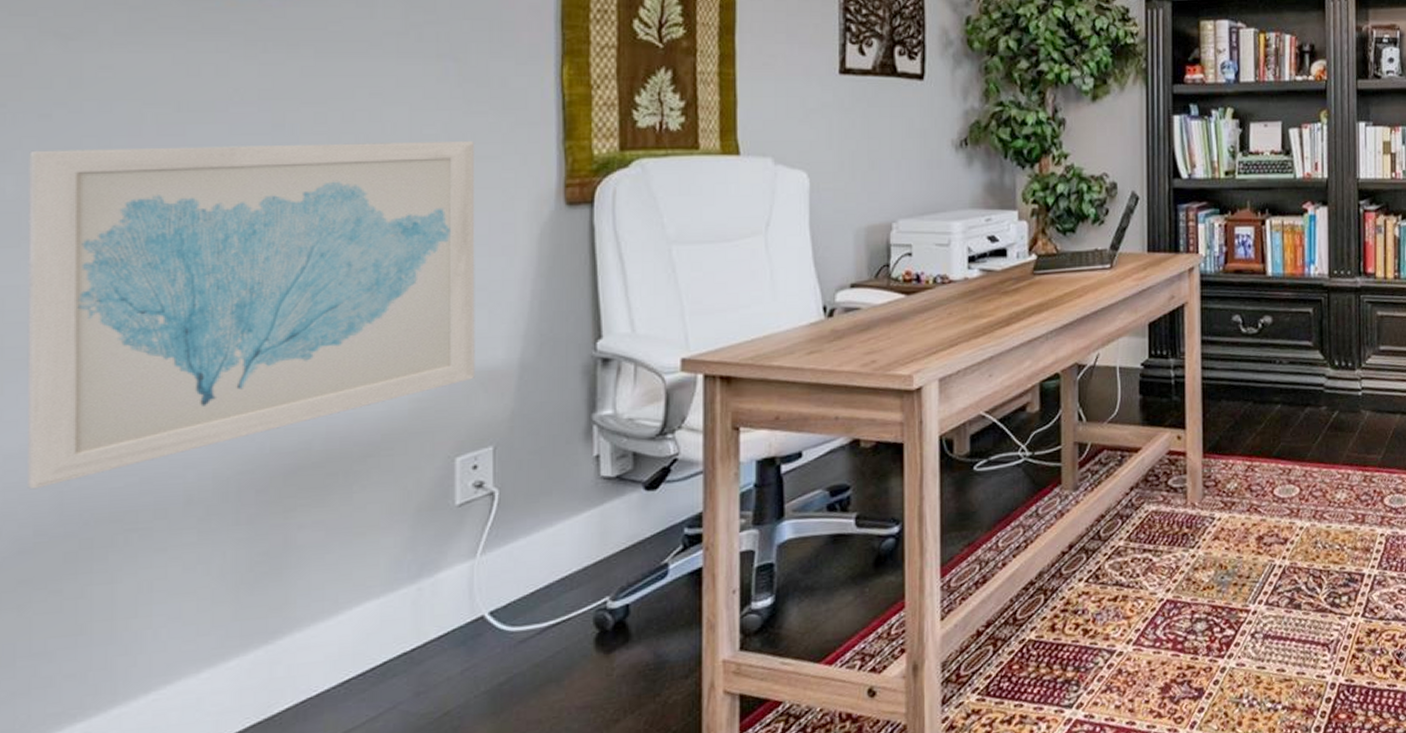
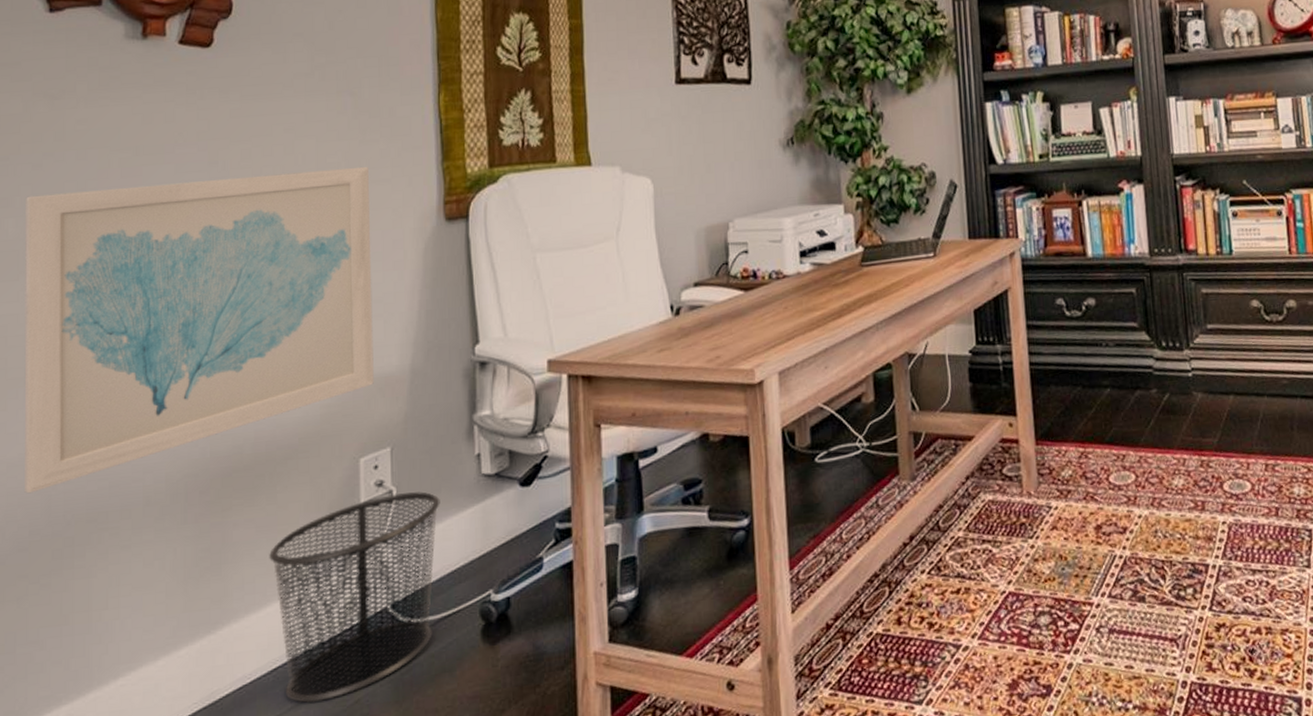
waste bin: none [342,494,551,716] -> present [269,491,440,703]

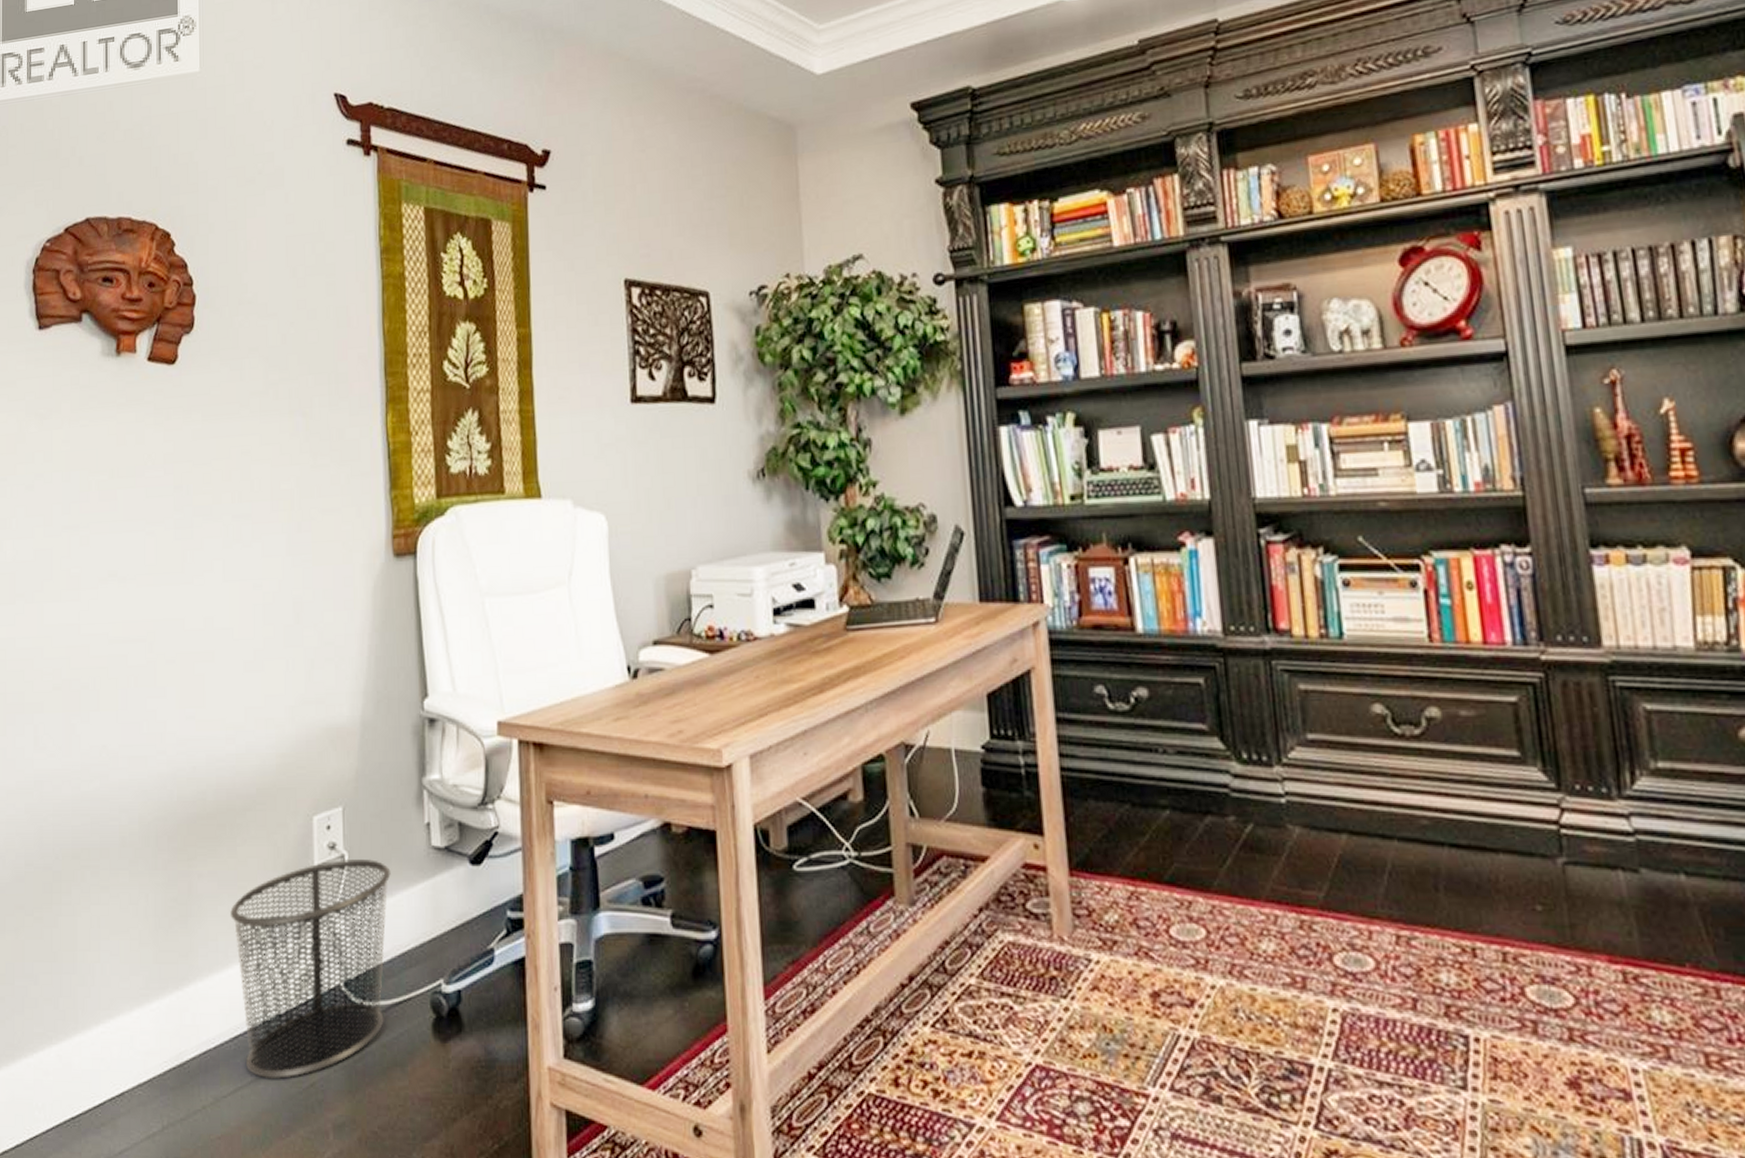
wall art: present [24,166,374,494] -> none [20,494,326,823]

